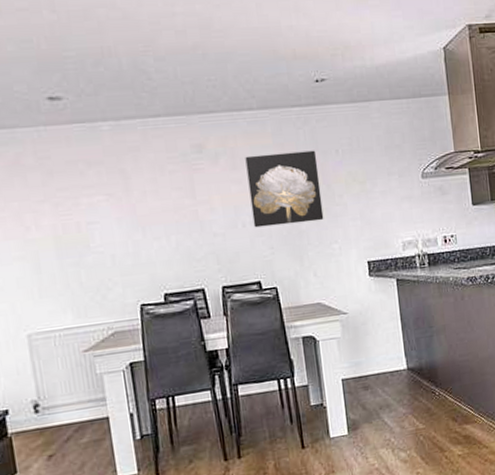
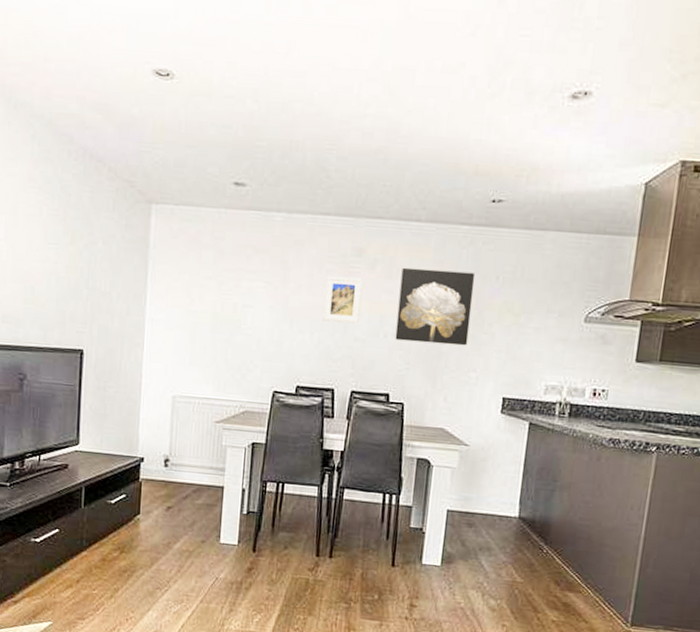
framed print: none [171,174,214,223] -> present [323,276,363,324]

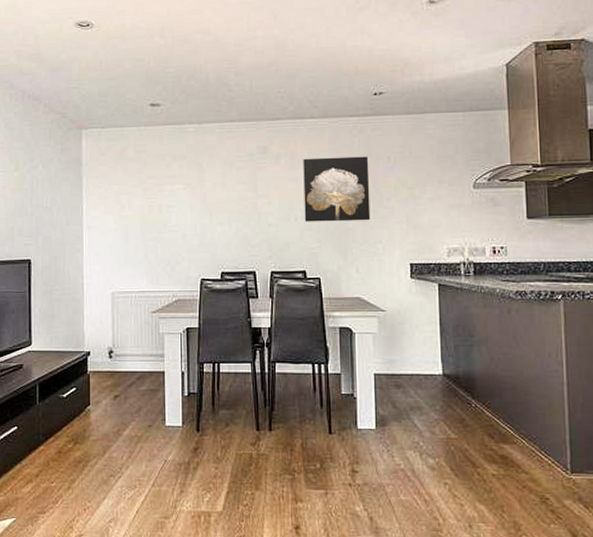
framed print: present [323,276,363,324] -> none [238,172,271,212]

